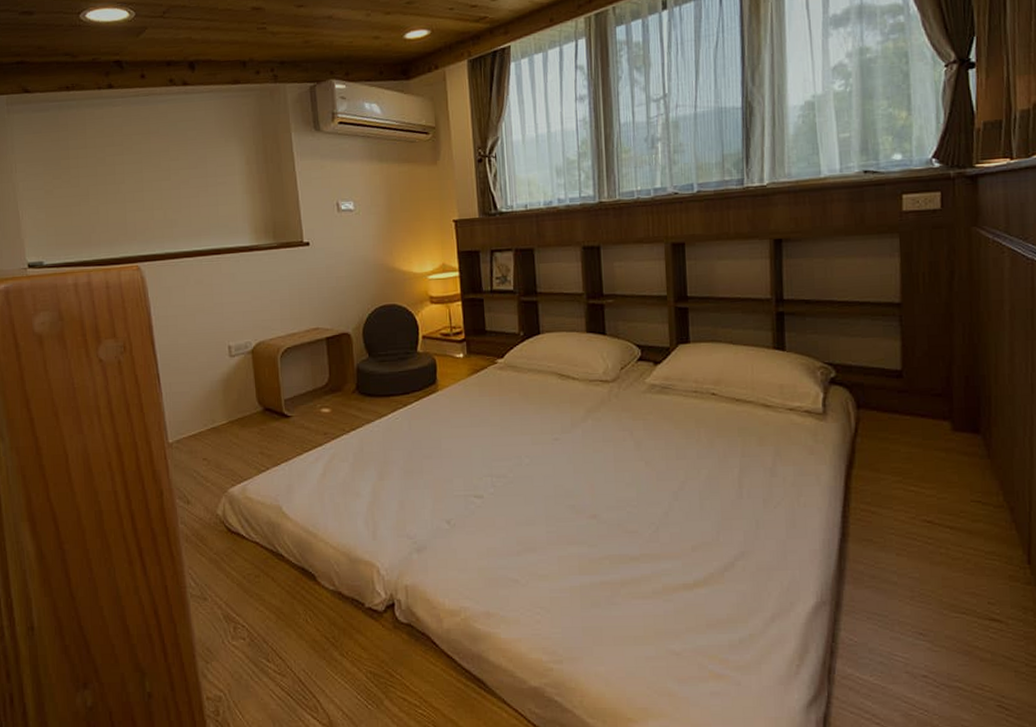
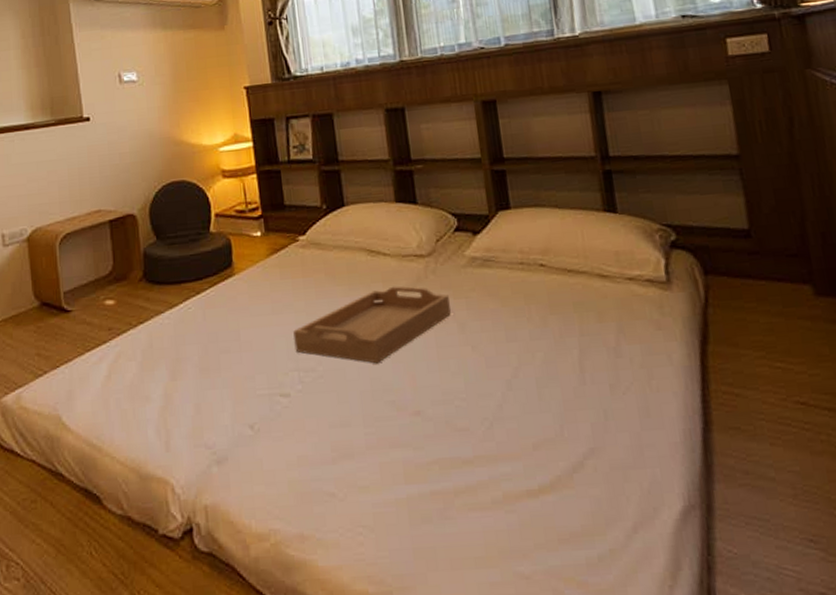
serving tray: none [489,407,629,473] -> present [293,286,451,364]

